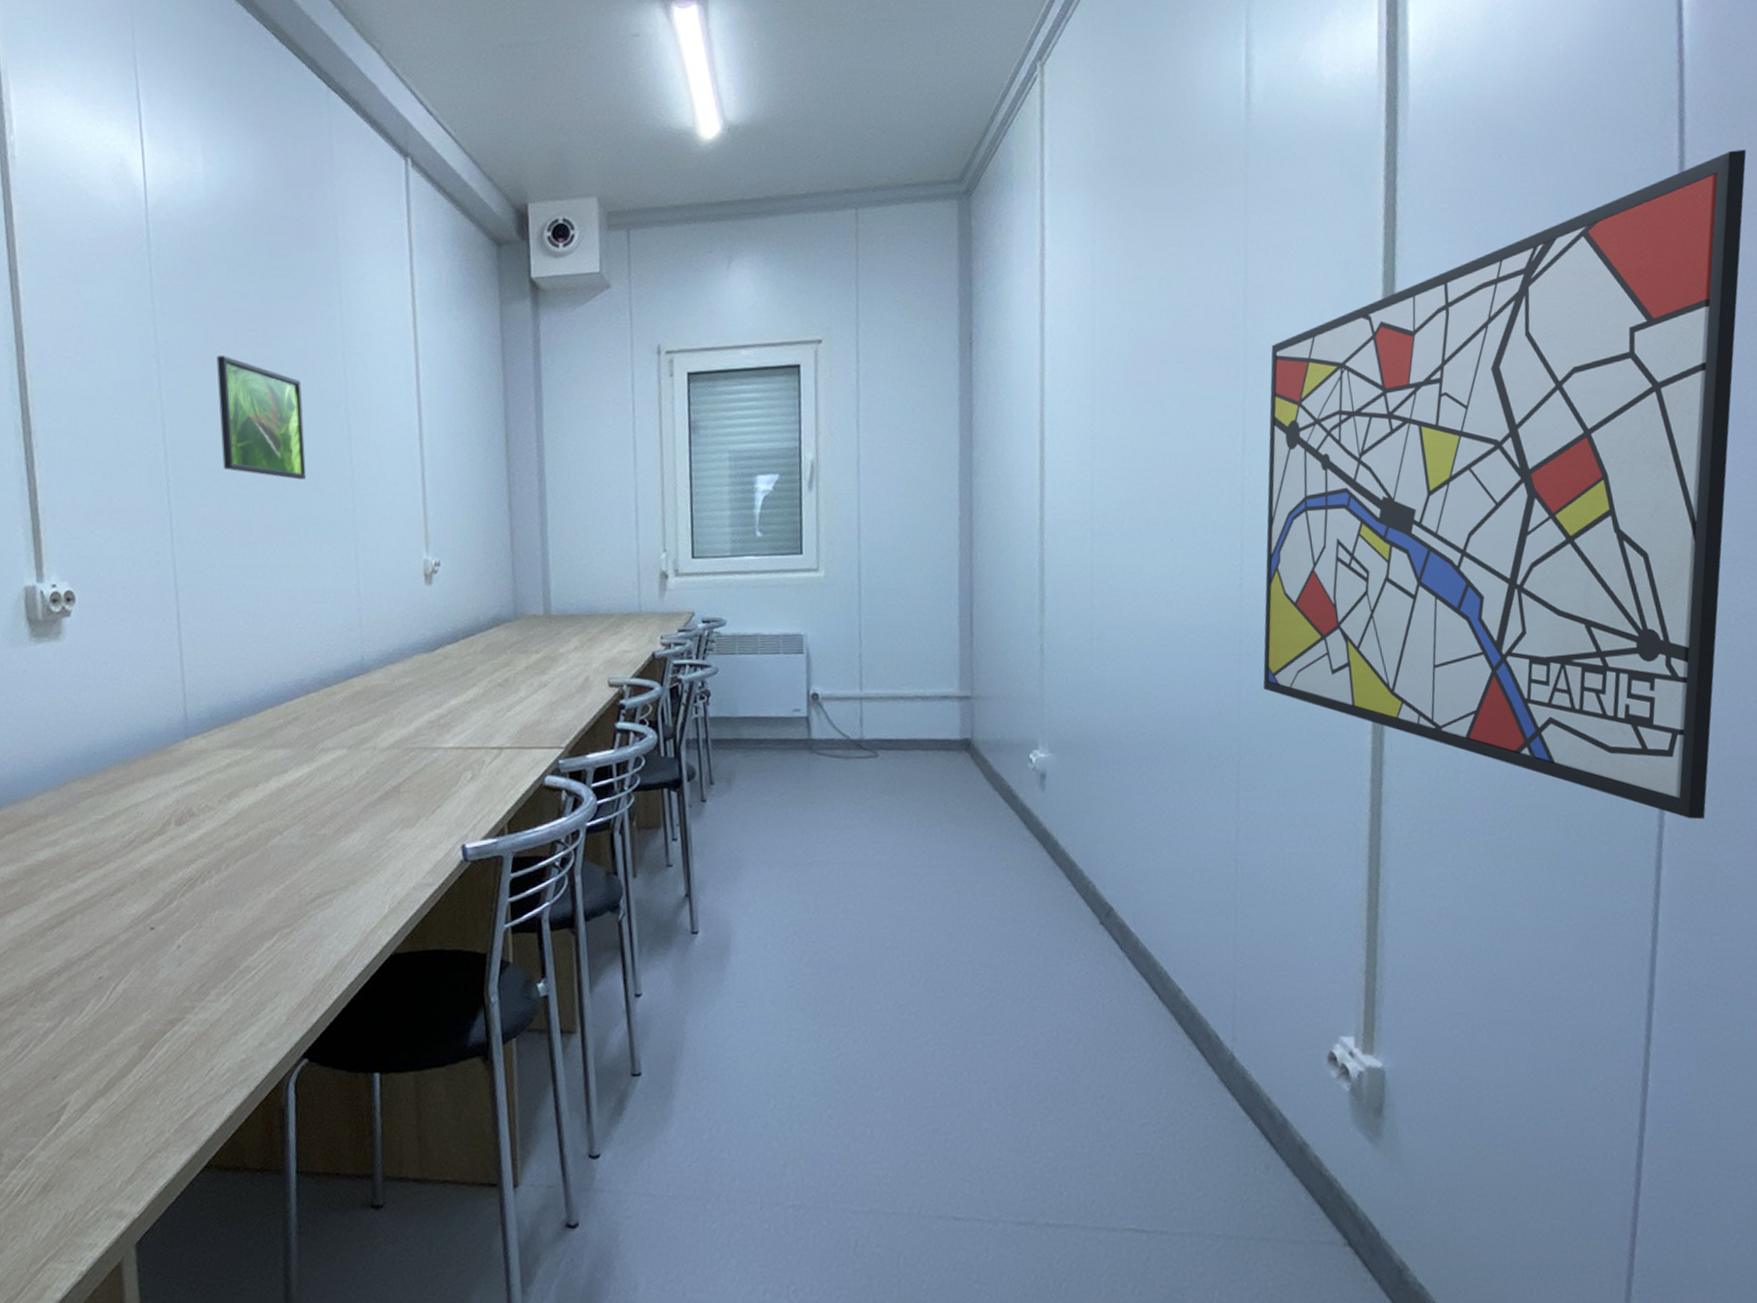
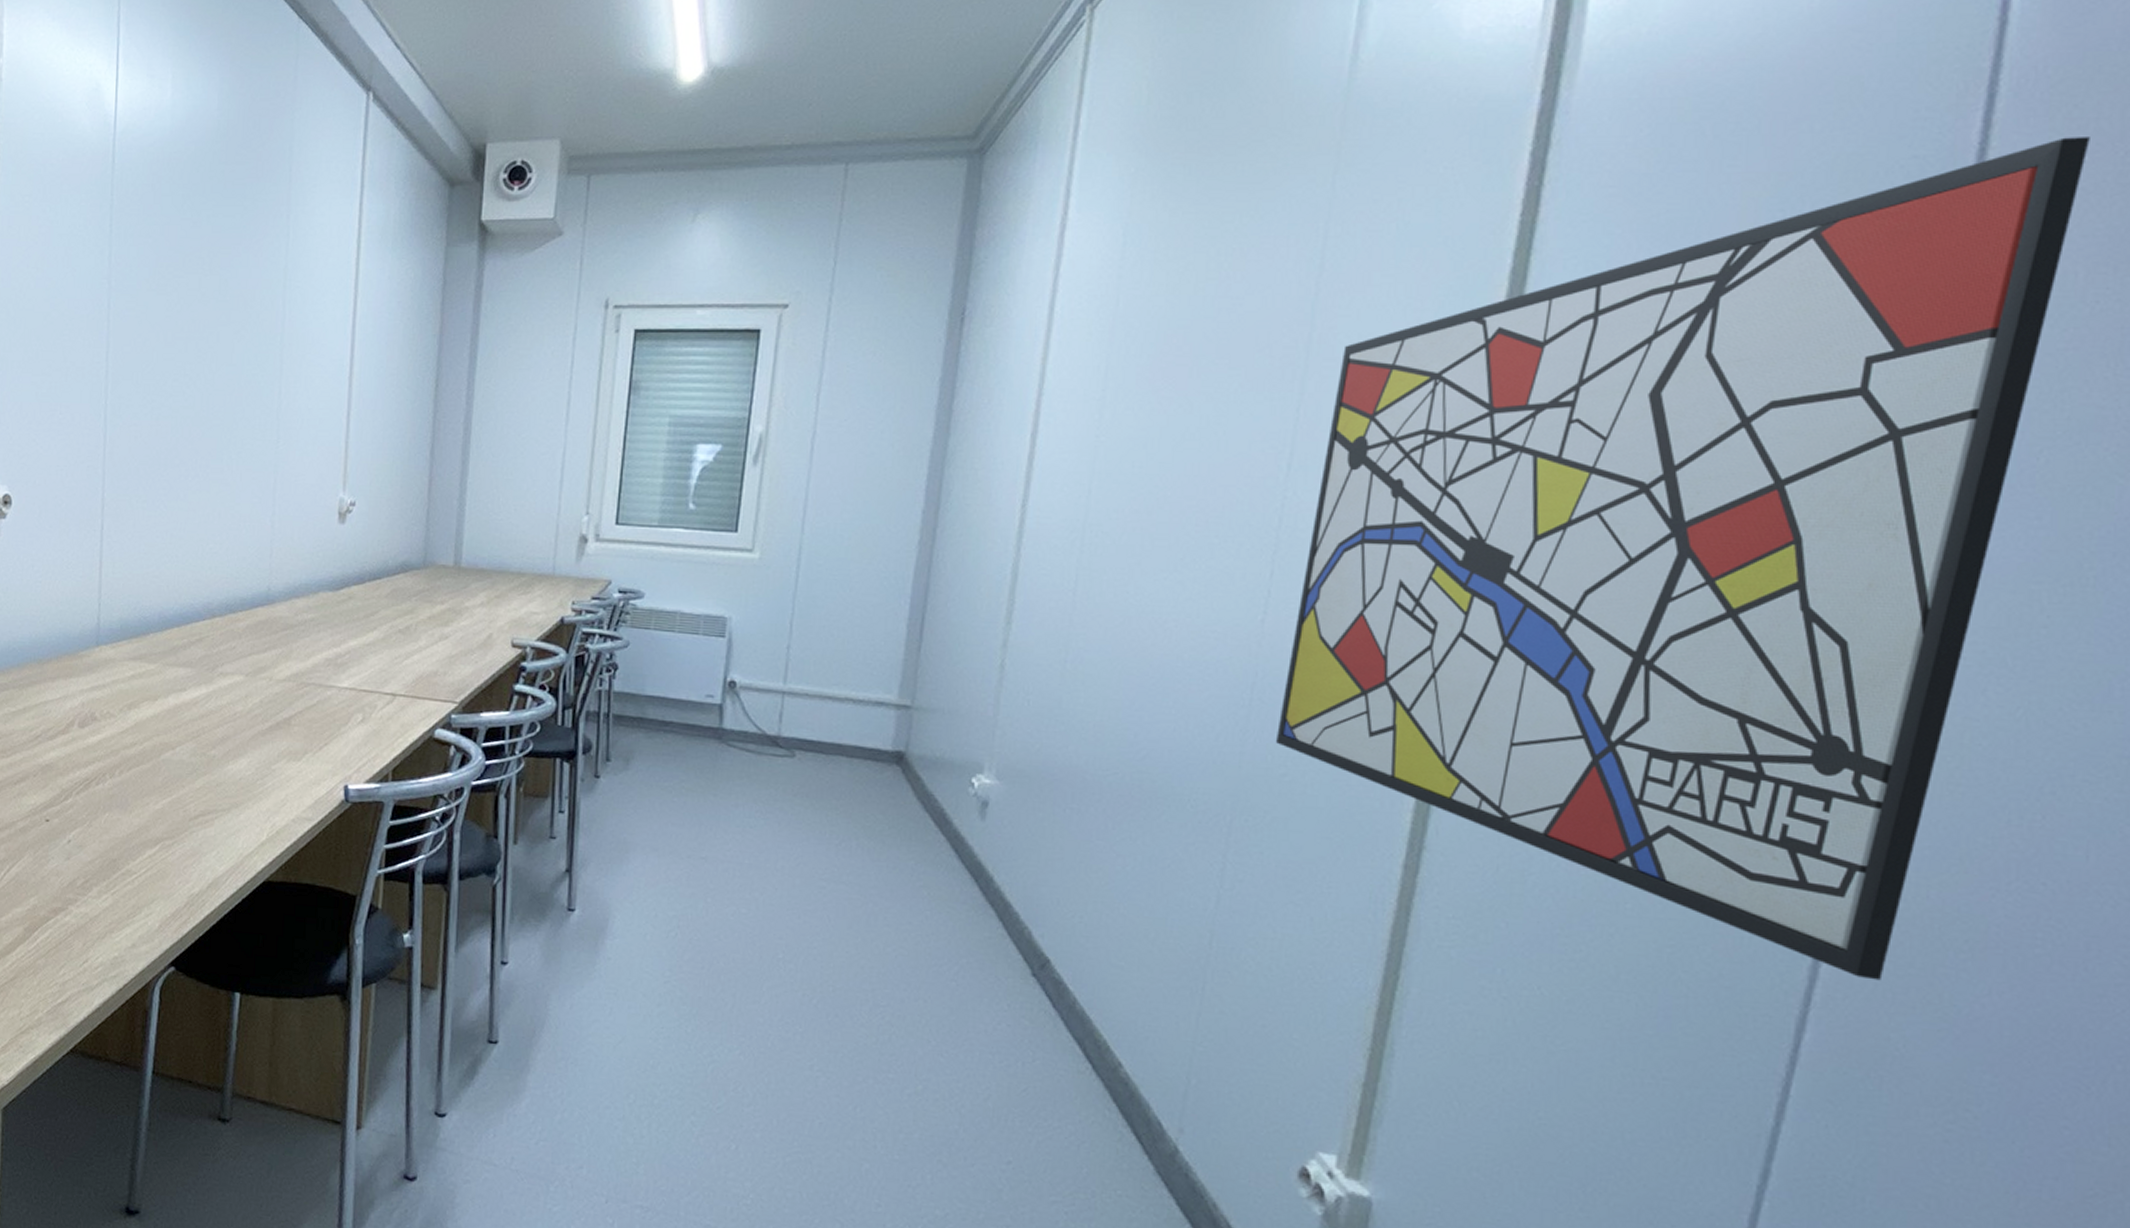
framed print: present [216,356,307,480] -> none [158,281,240,408]

